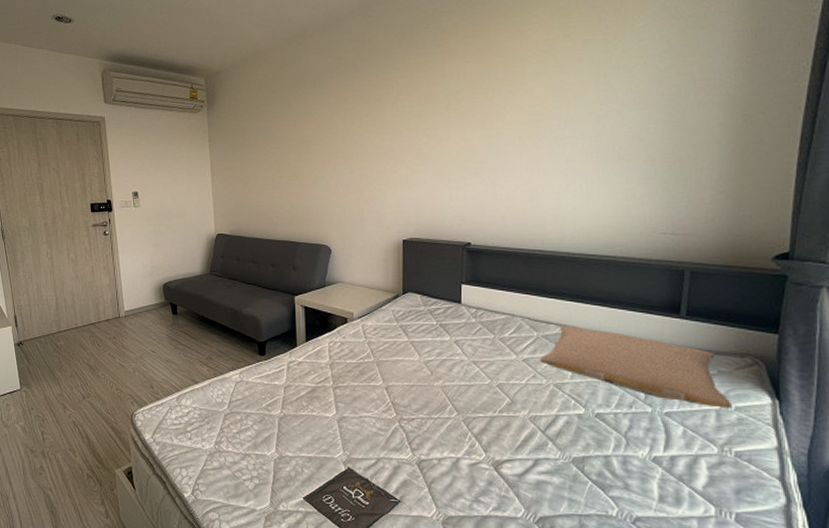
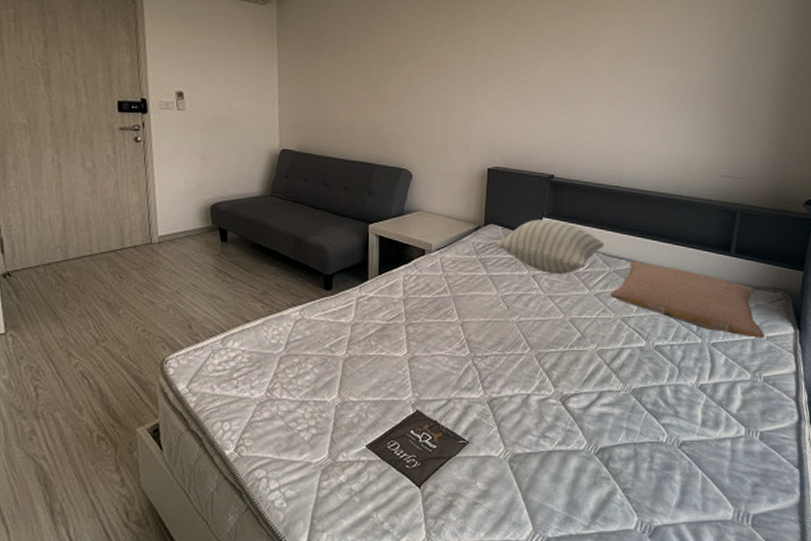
pillow: none [415,286,530,340] -> present [495,219,605,275]

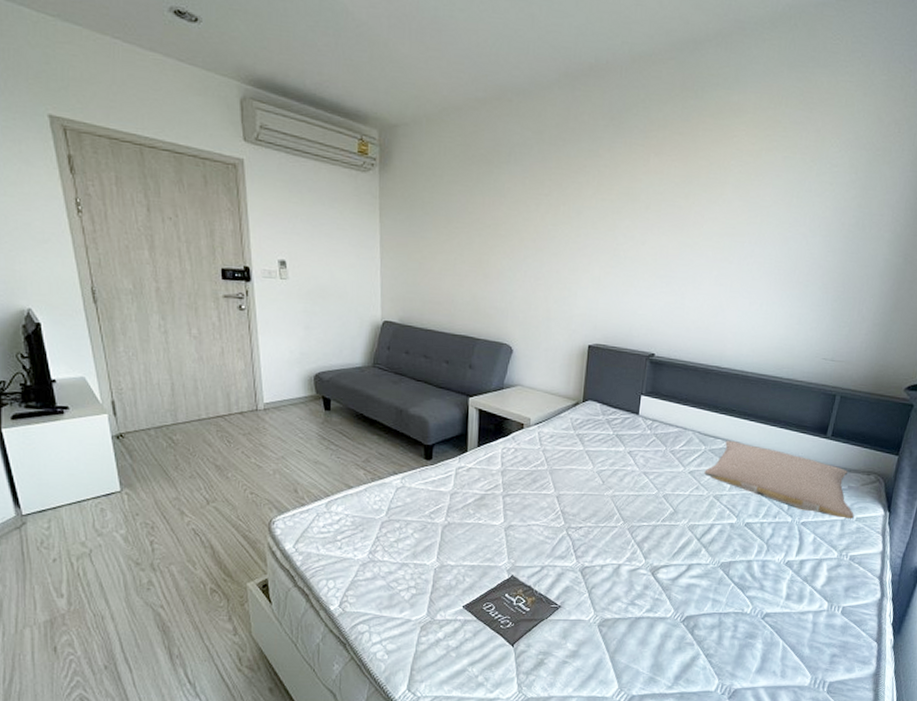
pillow: present [495,219,605,275] -> none [593,397,702,452]

